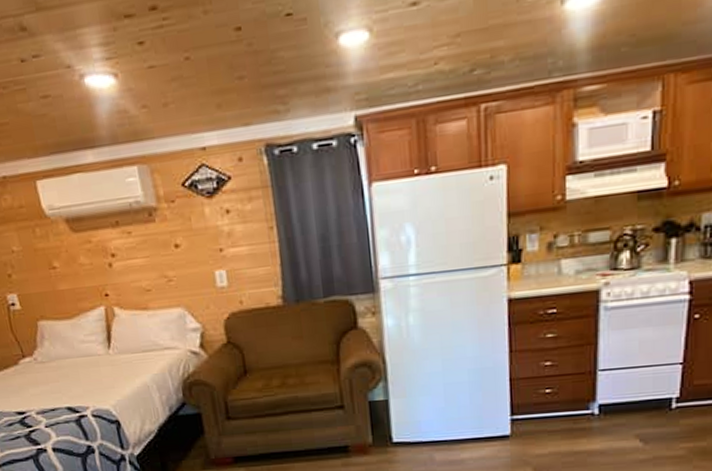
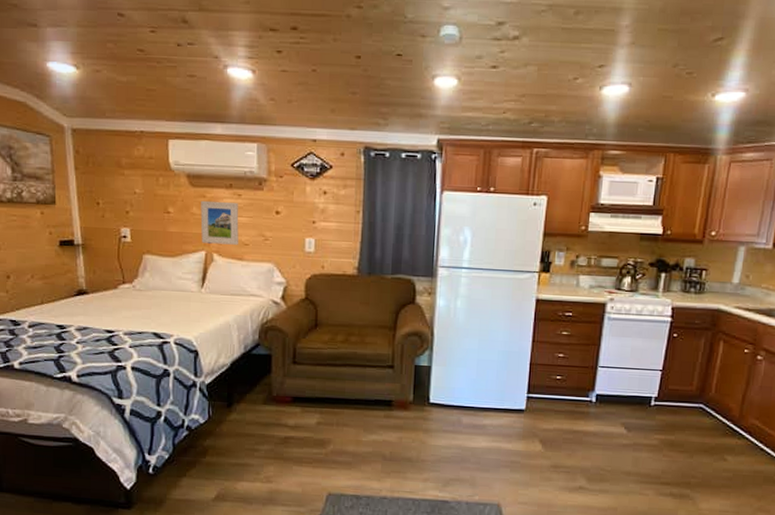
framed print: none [87,243,139,297] -> present [200,200,239,245]

